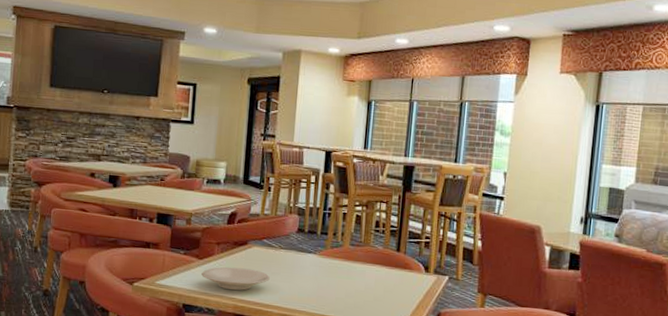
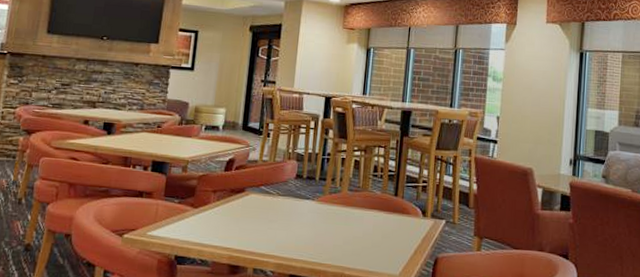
saucer: present [201,267,270,291] -> none [196,215,267,241]

